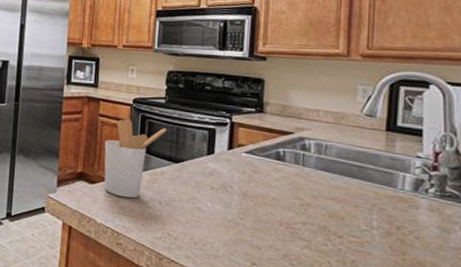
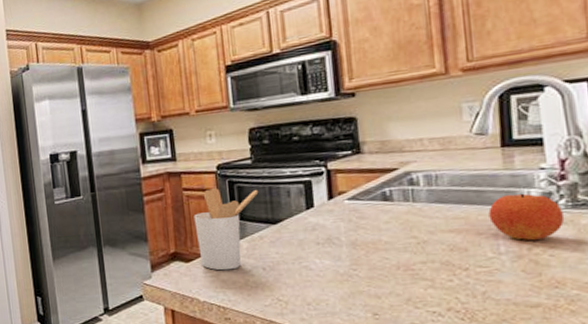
fruit: none [367,174,433,221] -> present [488,193,565,240]

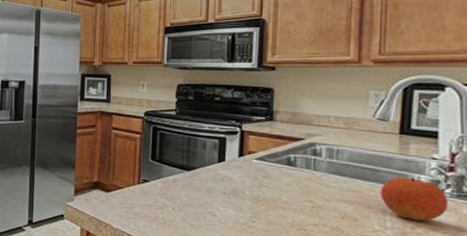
utensil holder: present [193,187,259,271] -> none [118,130,178,205]

